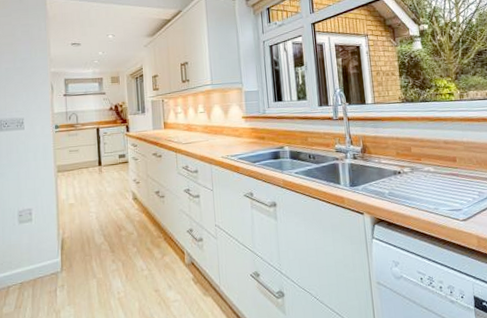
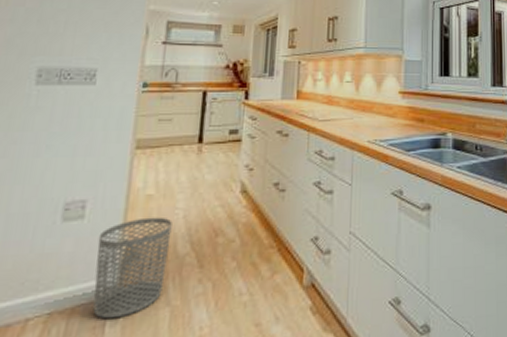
waste bin: none [43,218,90,287] -> present [93,217,172,319]

